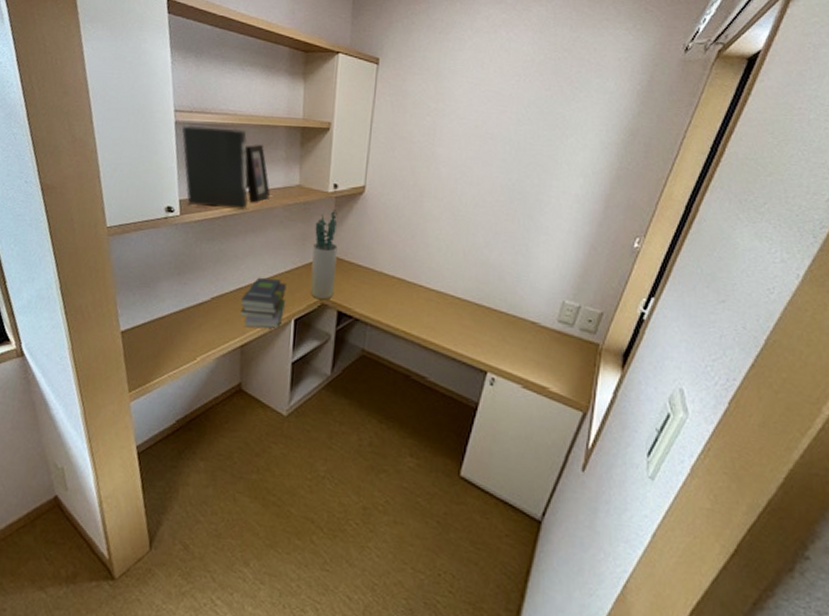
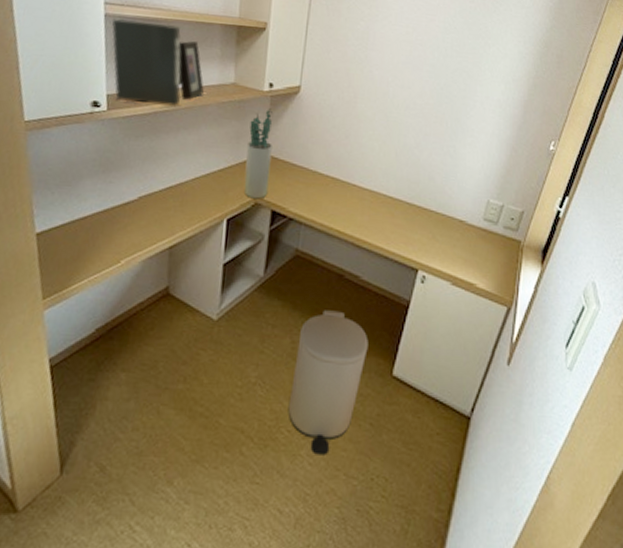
books: present [240,277,286,329] -> none [169,175,219,229]
pedal bin: none [356,409,435,549] -> present [288,310,369,455]

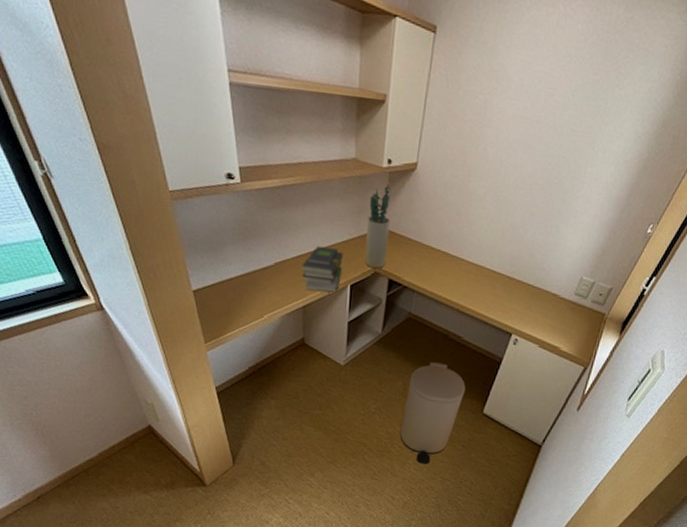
binder: present [111,19,182,108] -> none [236,88,306,182]
books: none [169,175,219,229] -> present [301,245,343,293]
picture frame: present [178,41,204,100] -> none [302,113,327,175]

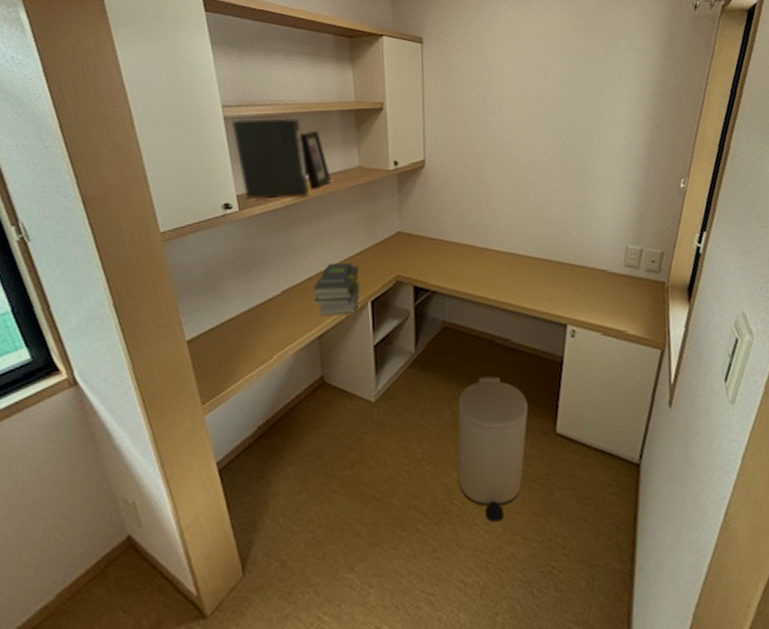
binder: none [236,88,306,182] -> present [231,118,308,200]
picture frame: none [302,113,327,175] -> present [300,130,331,190]
vase: present [364,184,391,269] -> none [380,186,408,278]

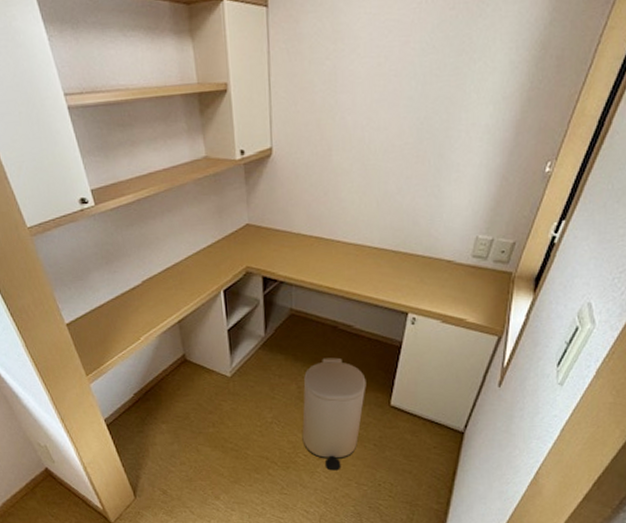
binder: present [231,118,308,200] -> none [76,105,158,194]
picture frame: present [300,130,331,190] -> none [145,118,179,183]
books: present [312,262,361,317] -> none [169,254,213,304]

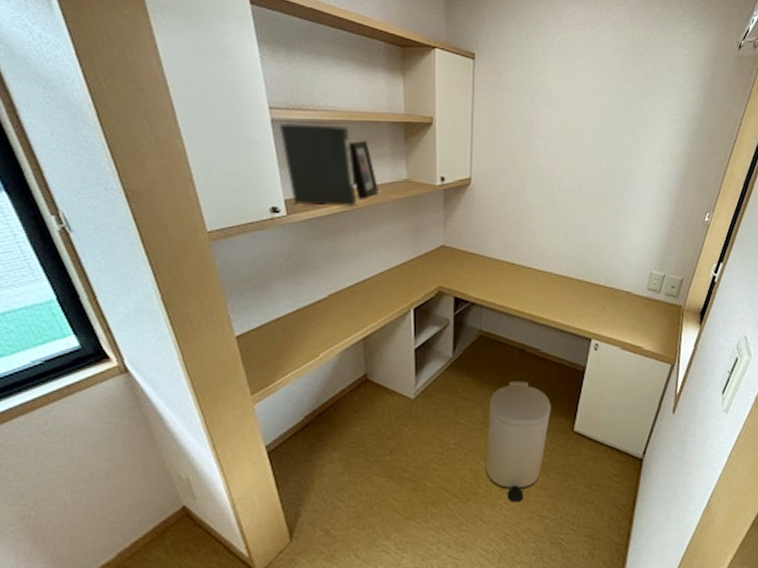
binder: none [76,105,158,194] -> present [279,123,356,208]
picture frame: none [145,118,179,183] -> present [349,140,378,199]

